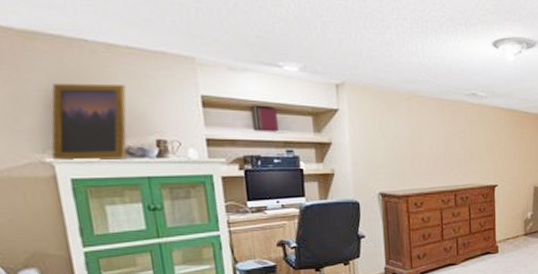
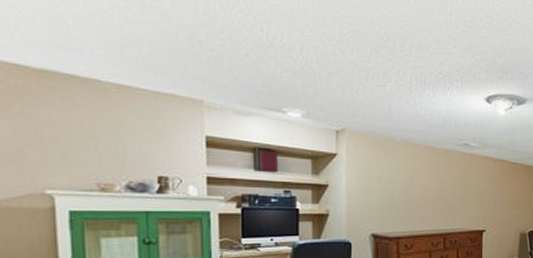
picture frame: present [51,84,127,160] -> none [52,120,134,194]

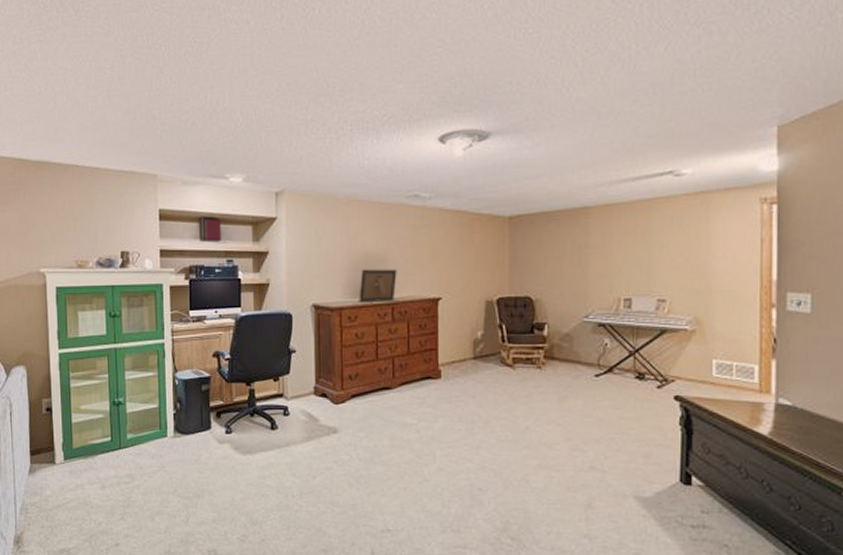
picture frame: none [415,204,449,234] -> present [359,269,397,303]

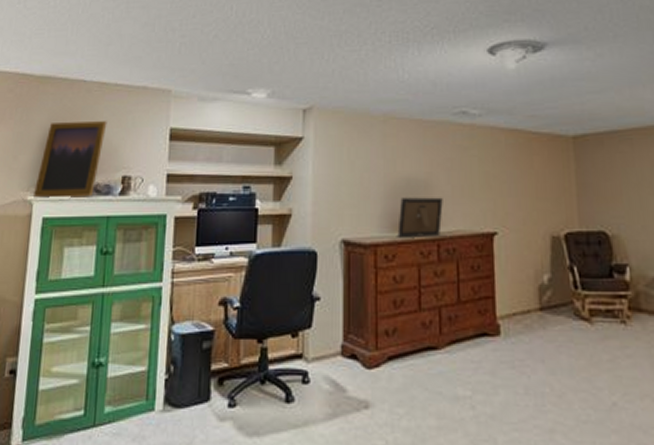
picture frame: none [44,203,102,270] -> present [32,121,107,198]
books: present [199,217,221,243] -> none [214,137,239,166]

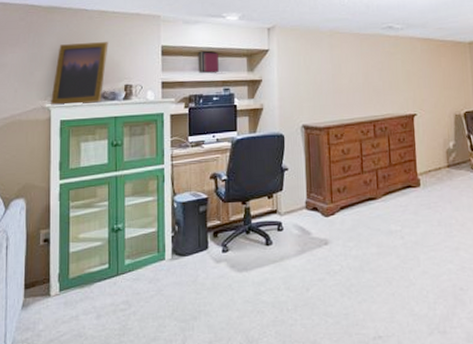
books: none [214,137,239,166] -> present [199,51,219,74]
picture frame: present [397,197,443,239] -> none [344,90,377,122]

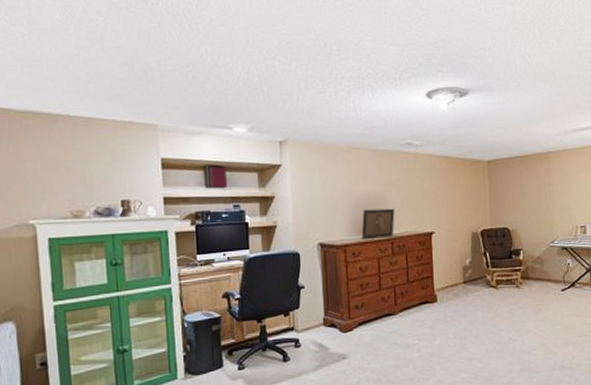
picture frame: present [50,42,108,105] -> none [34,153,99,222]
picture frame: none [344,90,377,122] -> present [361,208,395,240]

